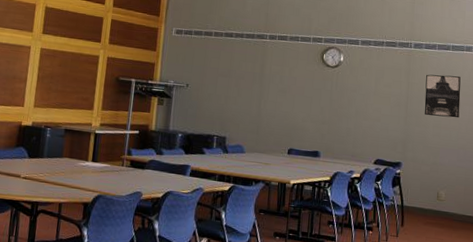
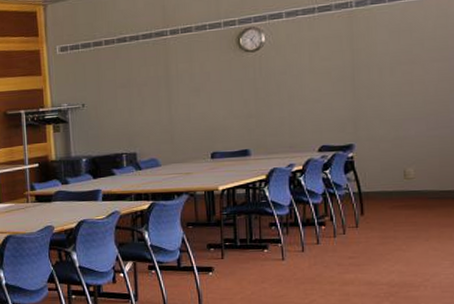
wall art: present [424,74,461,118] -> none [375,28,425,85]

